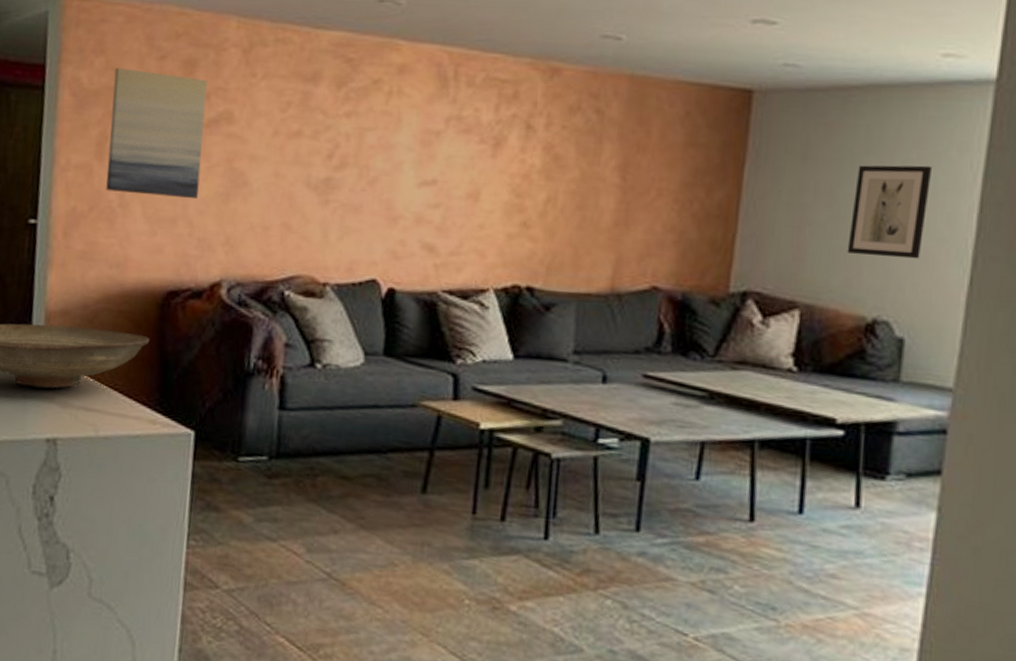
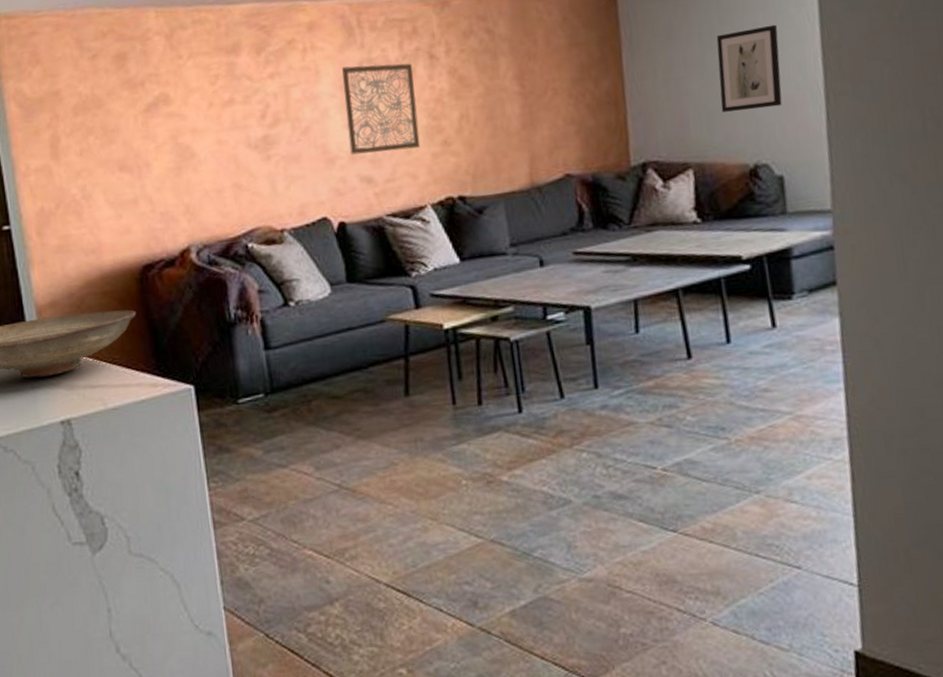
wall art: present [106,67,207,200] -> none [53,69,152,187]
wall art: none [417,120,506,224] -> present [342,63,421,155]

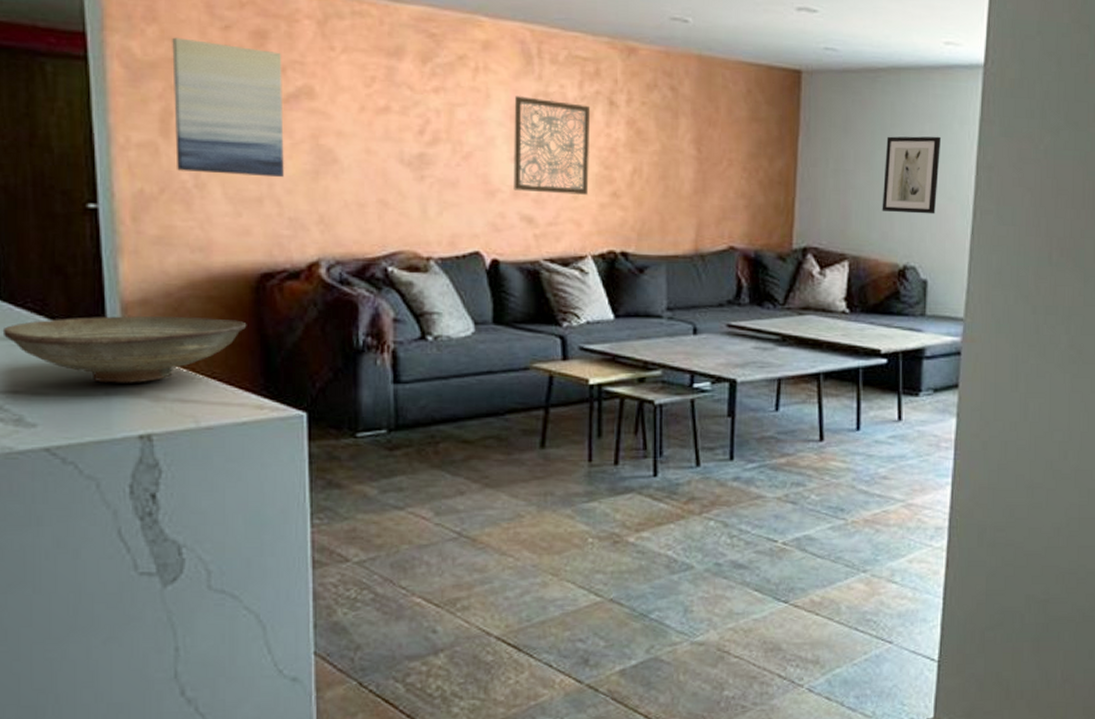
wall art: none [53,69,152,187] -> present [172,37,284,178]

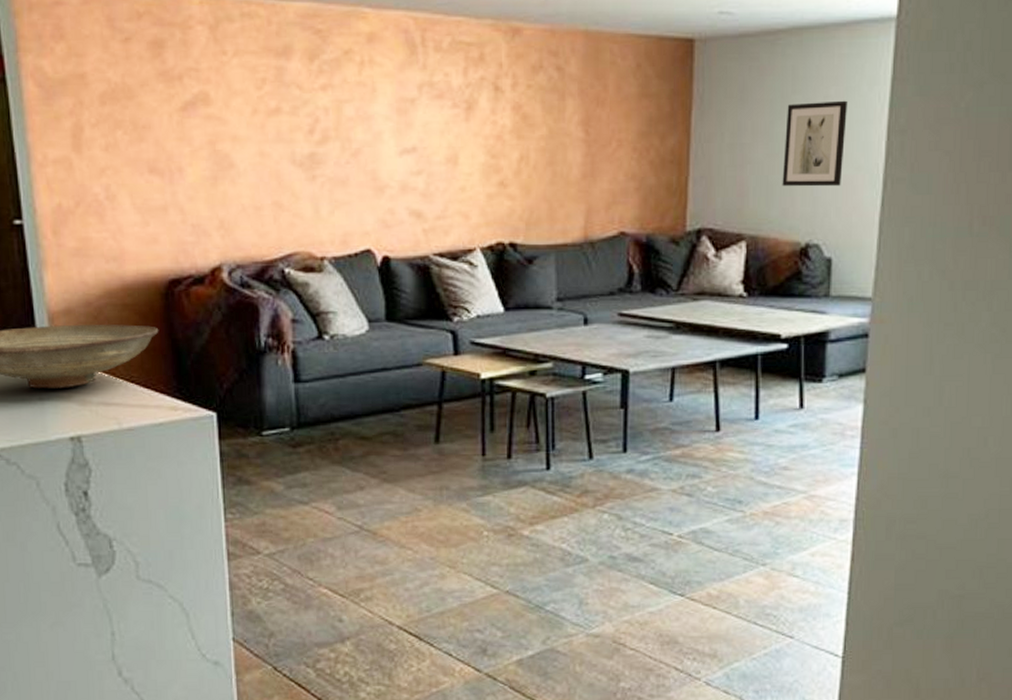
wall art: present [172,37,284,178] -> none [79,53,185,186]
wall art: present [513,96,591,195] -> none [400,88,476,186]

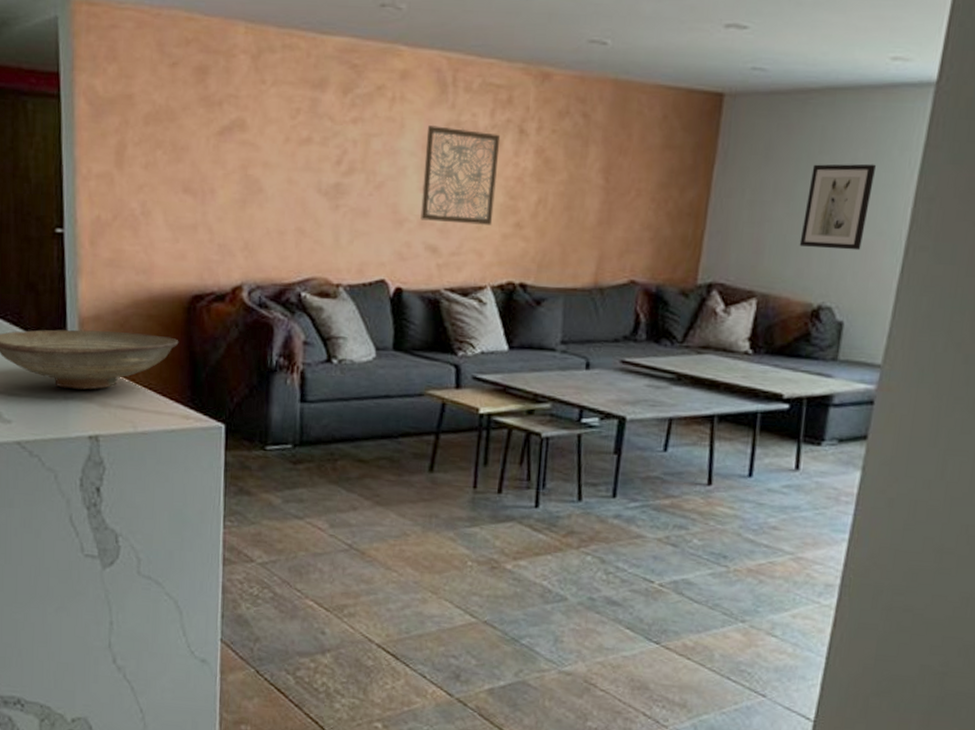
wall art: none [400,88,476,186] -> present [420,125,501,225]

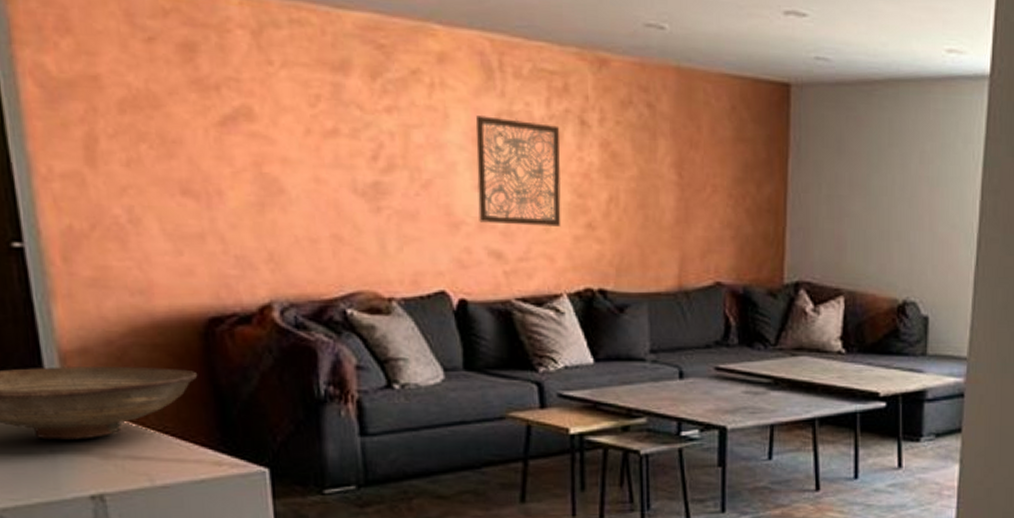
wall art: present [799,163,877,251] -> none [879,156,944,244]

